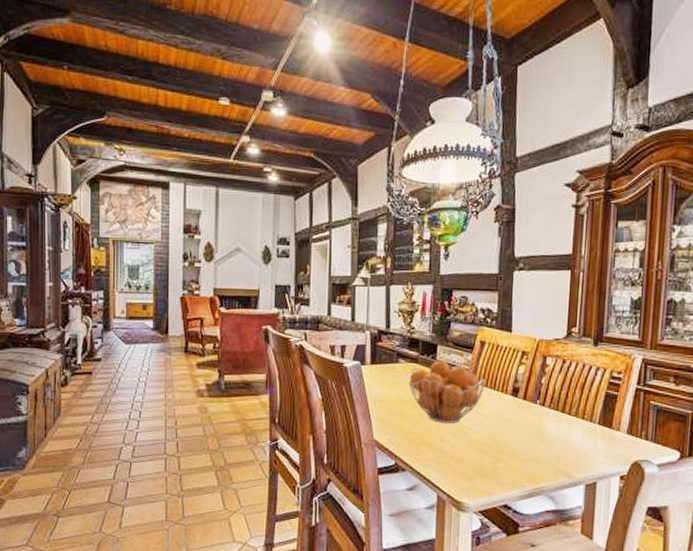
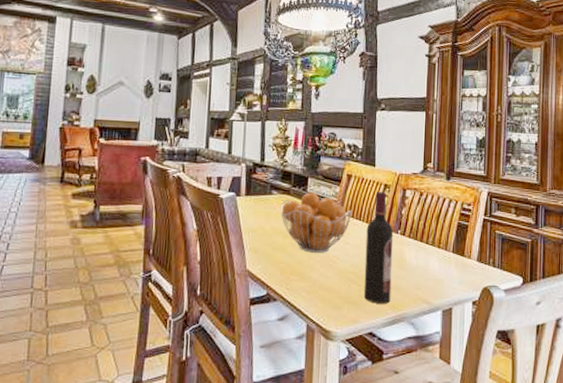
wine bottle: none [498,359,532,476] -> present [363,192,394,304]

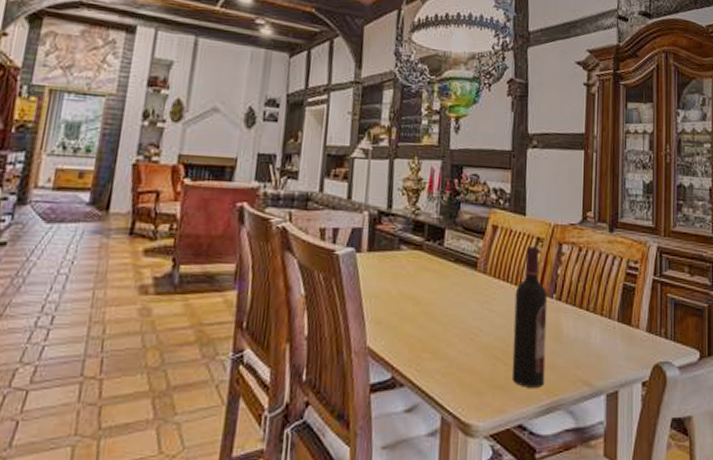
fruit basket: present [280,192,353,253] -> none [410,247,499,324]

